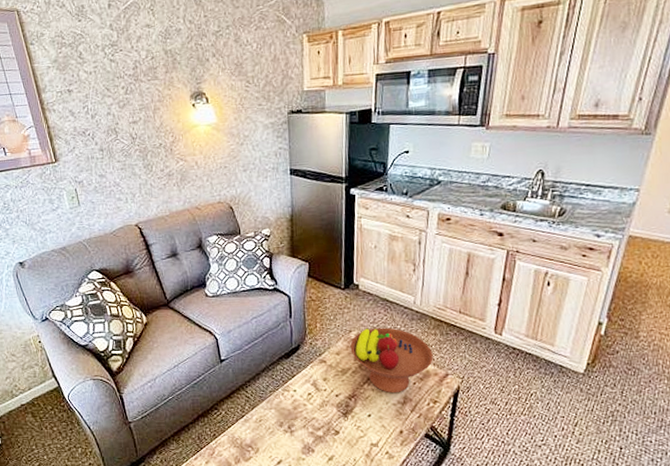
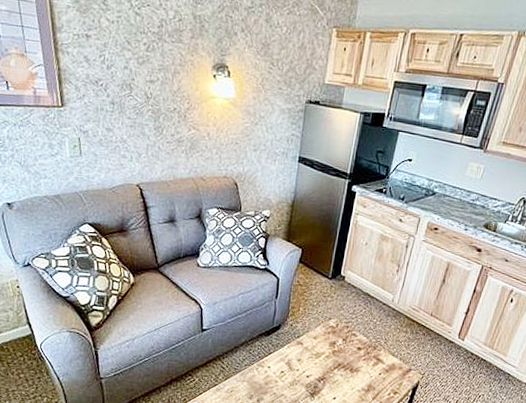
fruit bowl: present [350,327,433,394] -> none [327,318,401,381]

